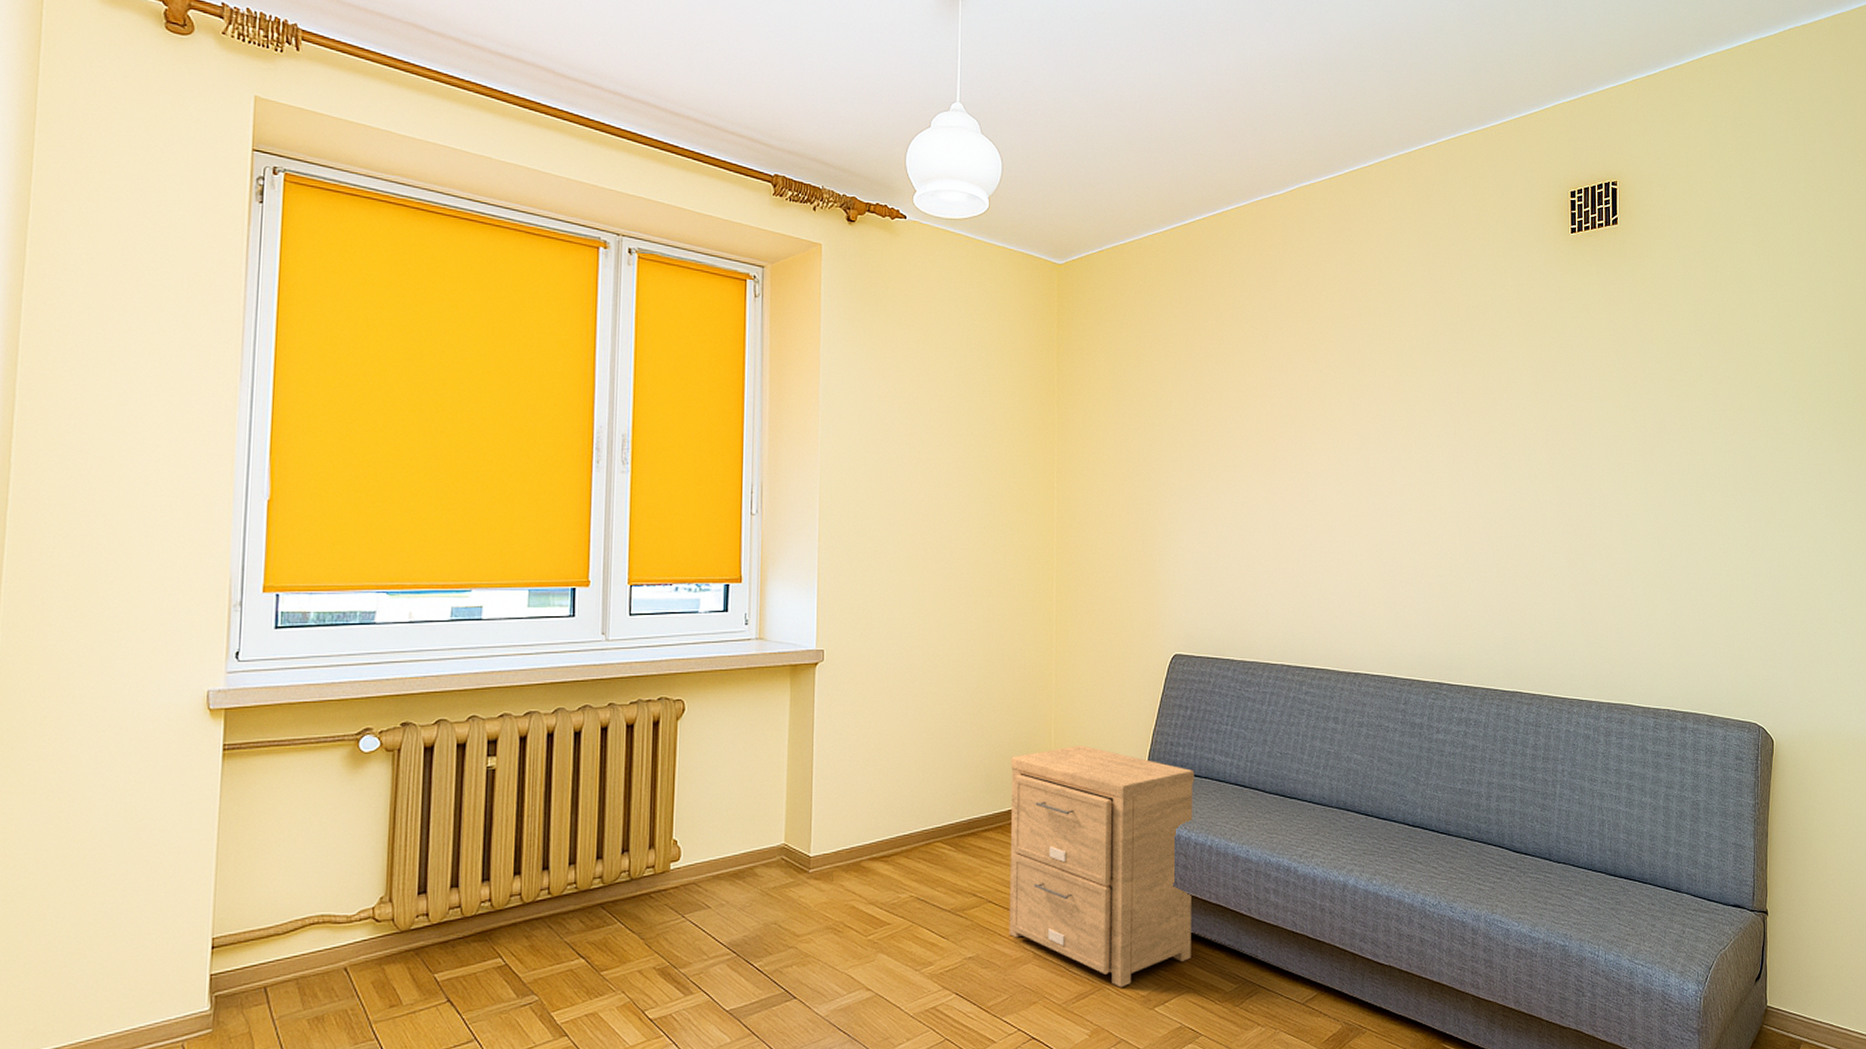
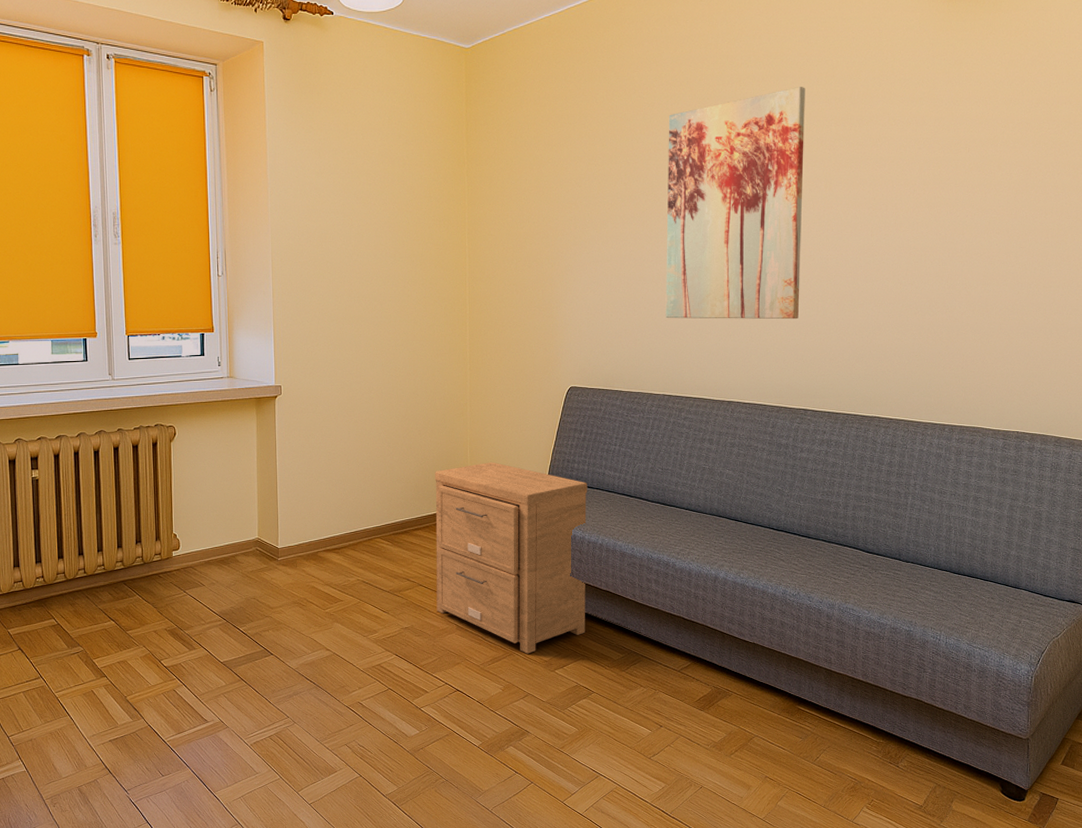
wall art: none [1283,324,1431,580] -> present [665,87,805,320]

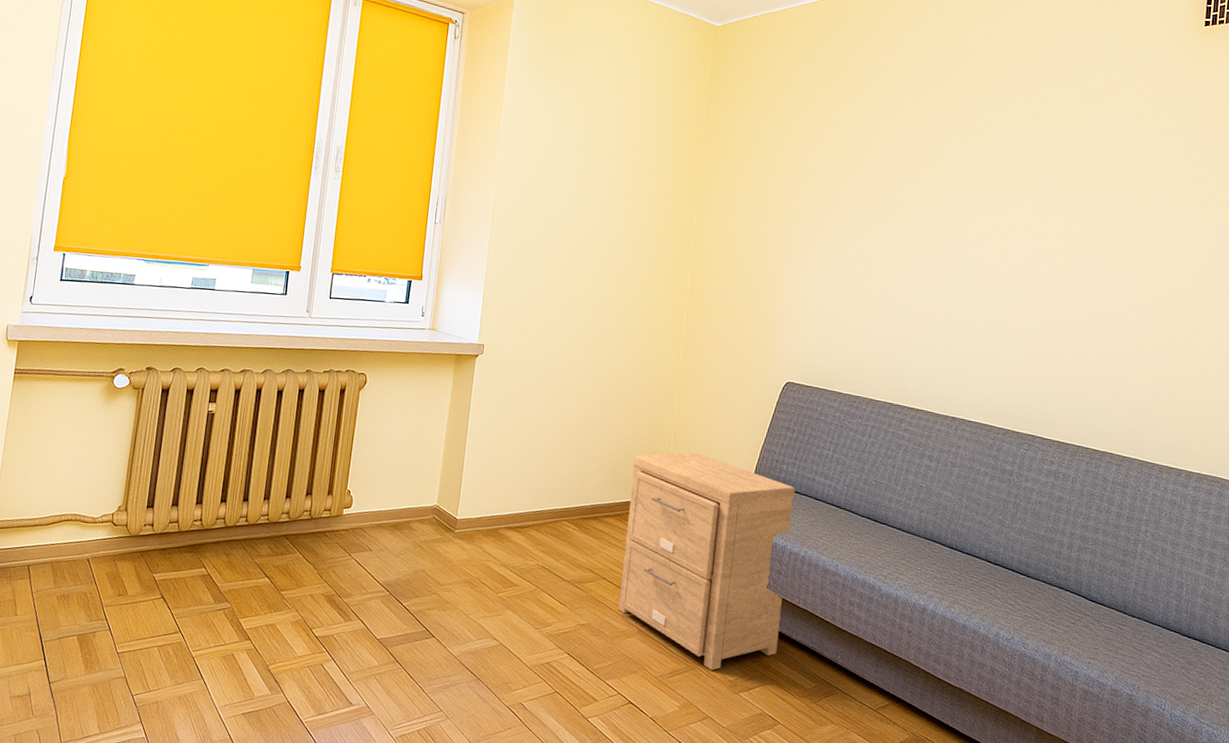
wall art: present [665,87,805,320] -> none [894,102,1056,339]

